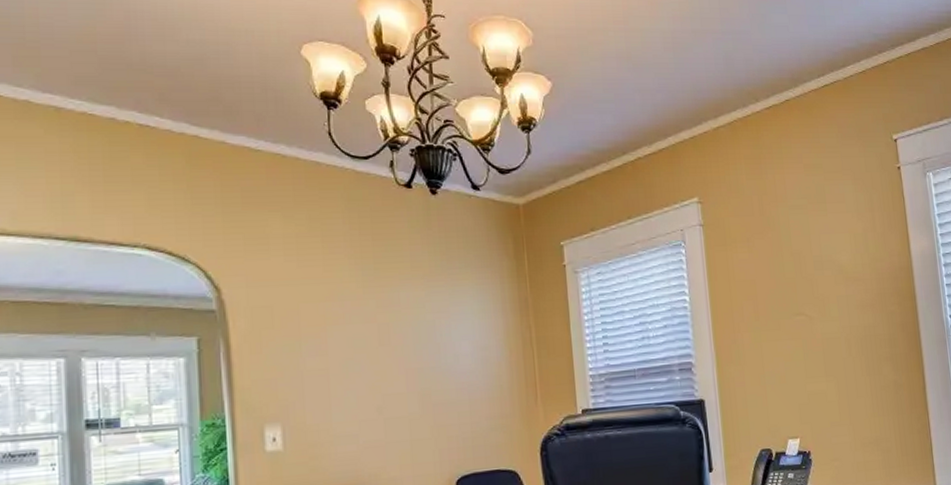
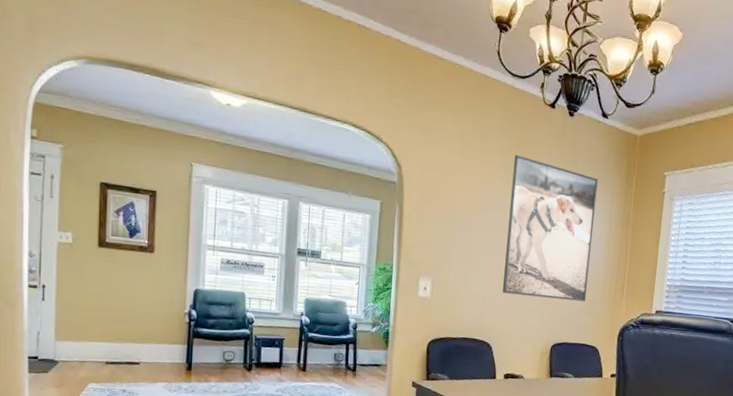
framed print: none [369,250,491,426] -> present [503,154,598,302]

